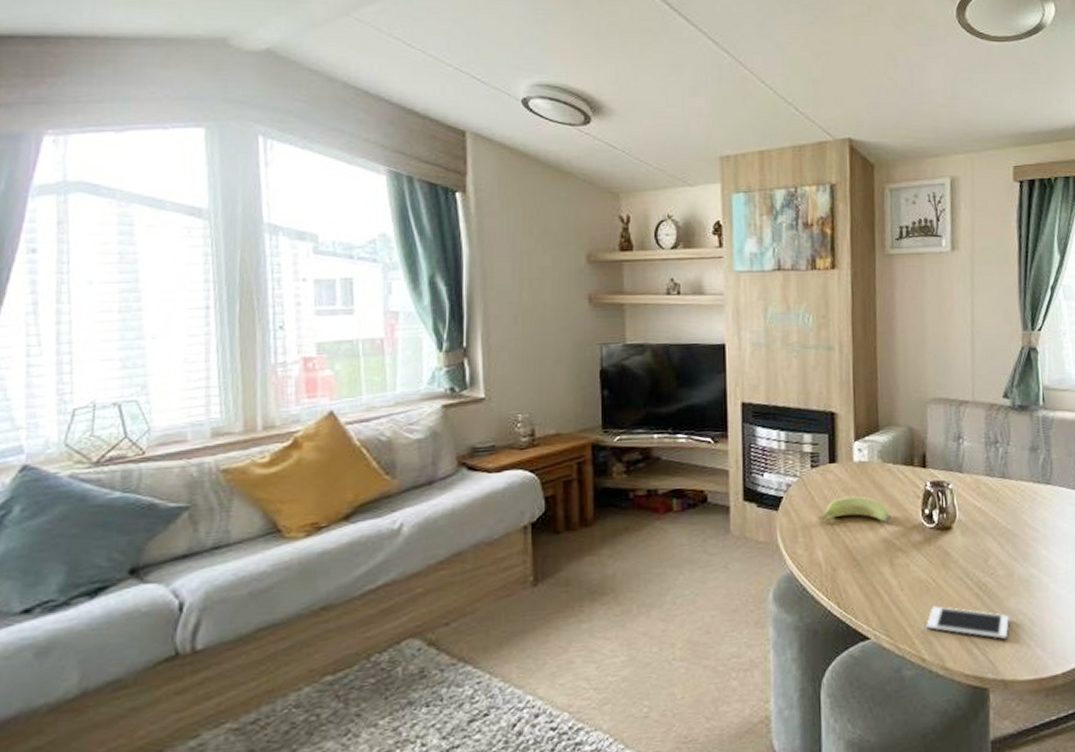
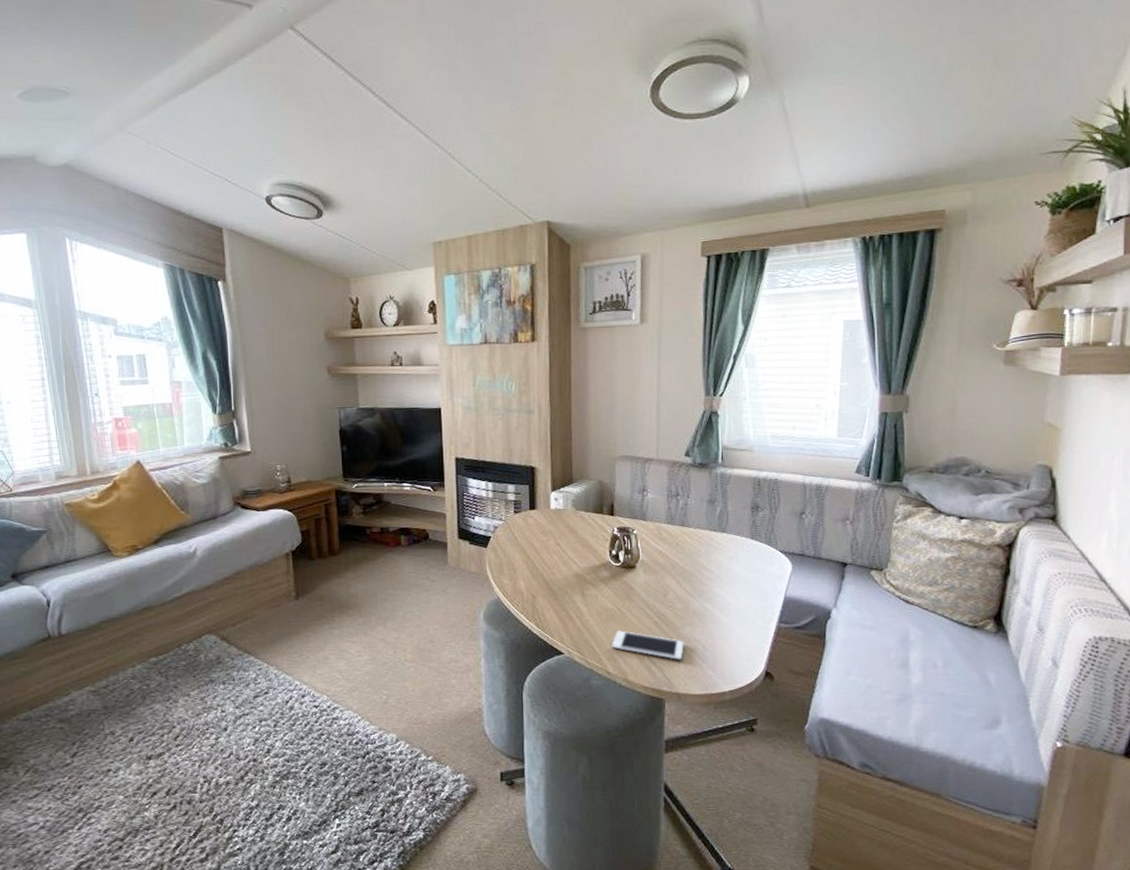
banana: present [818,496,891,522] -> none [520,537,582,560]

